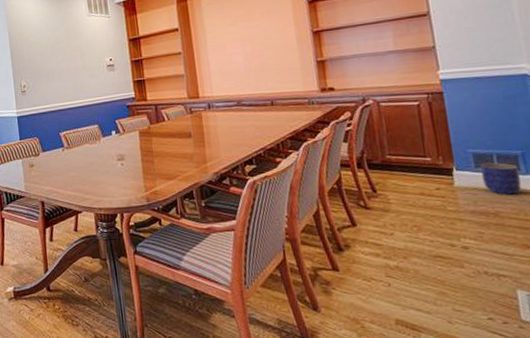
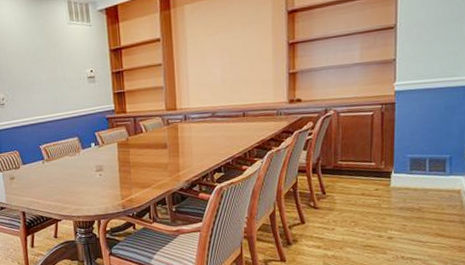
planter: present [480,162,521,195] -> none [414,165,444,193]

